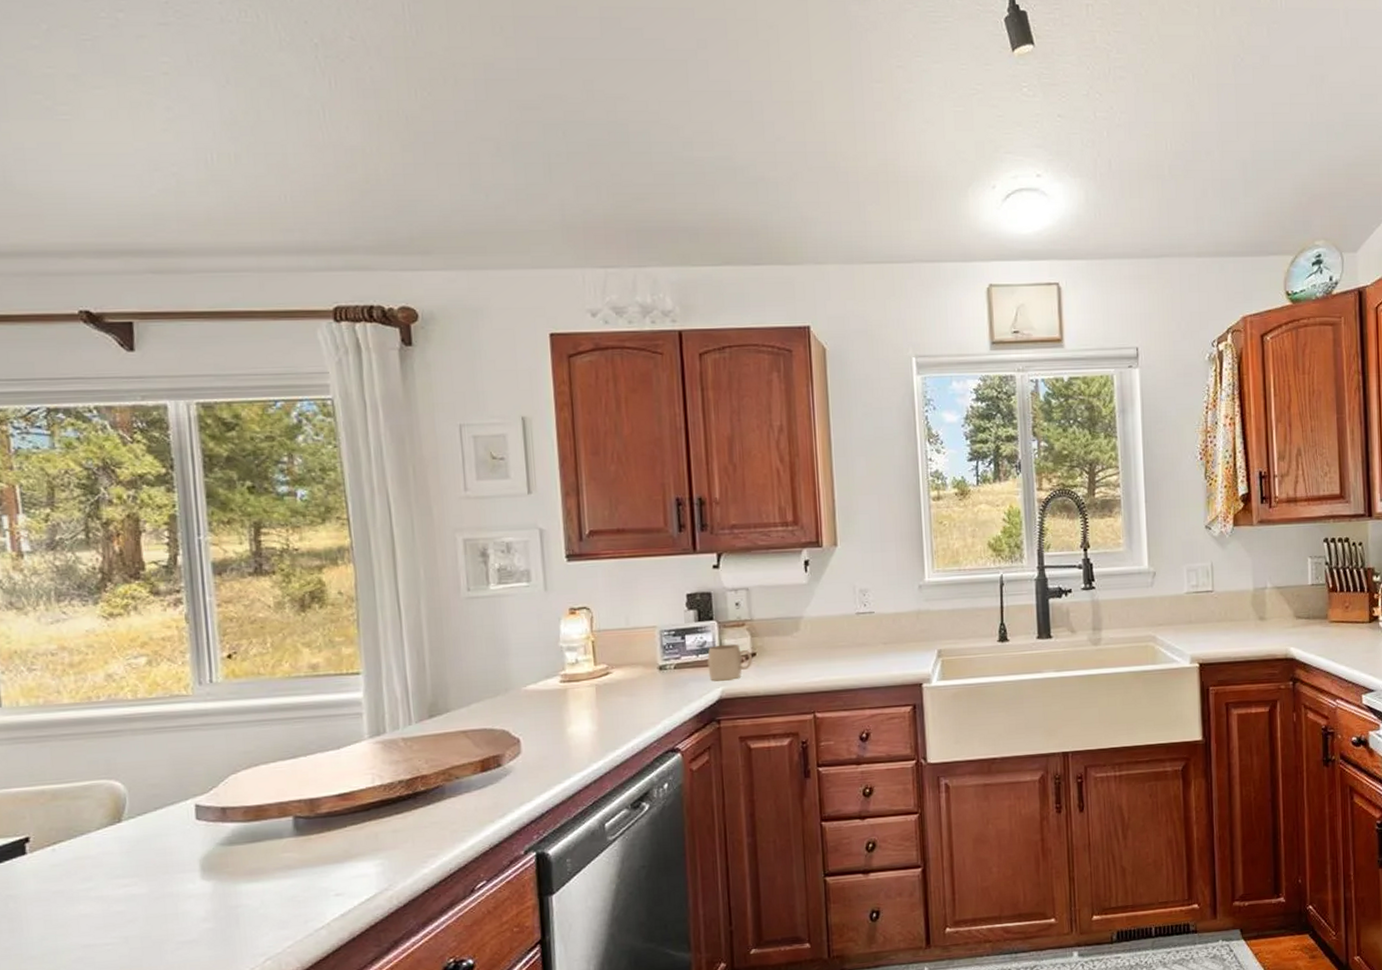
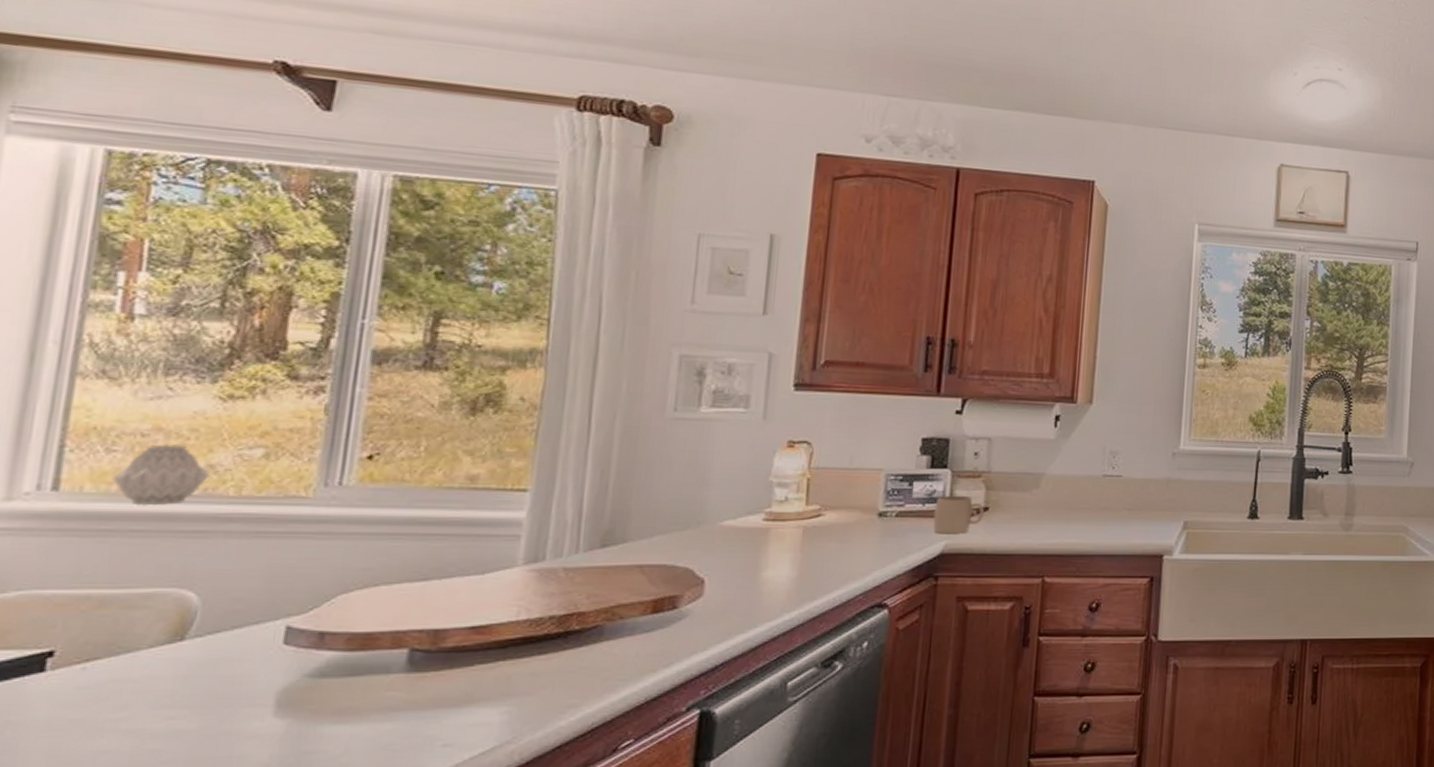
vase: none [38,660,110,714] -> present [112,444,210,506]

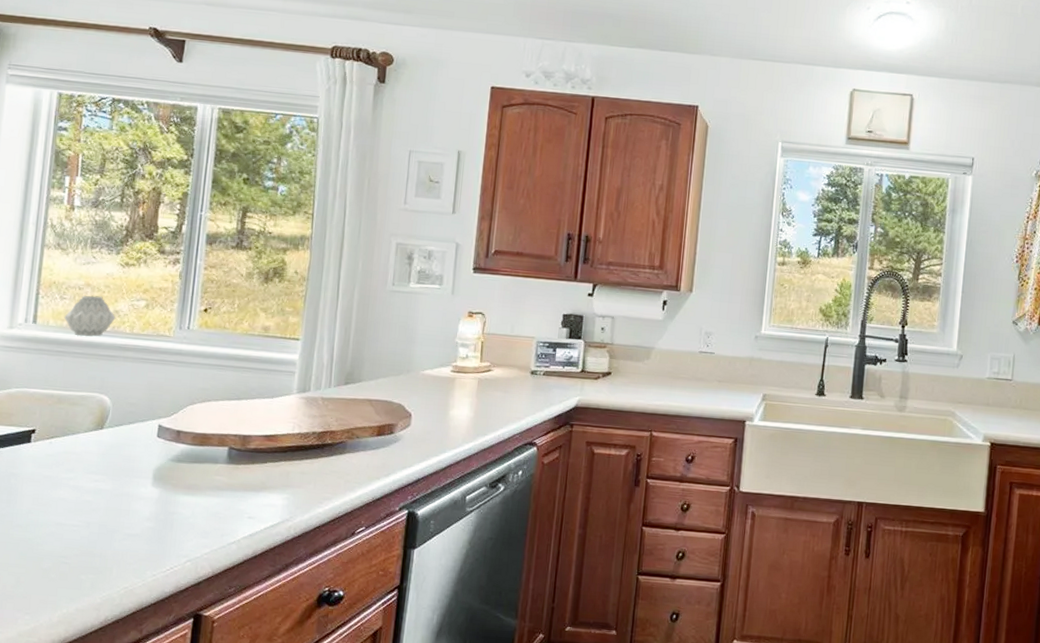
mug: present [933,495,984,534] -> none [570,360,608,392]

